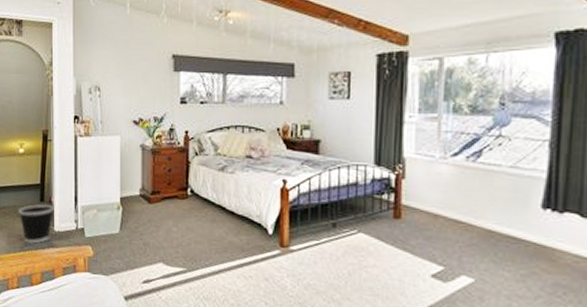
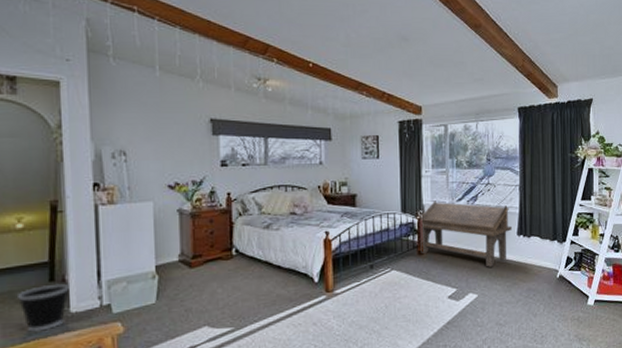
bench: none [397,153,533,246] -> present [420,200,512,267]

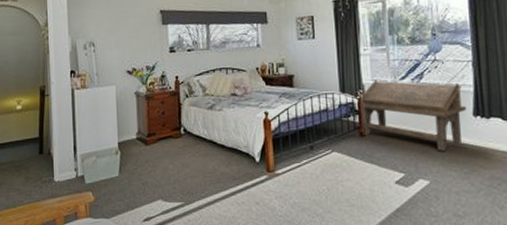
wastebasket: present [16,283,71,332] -> none [16,156,55,196]

